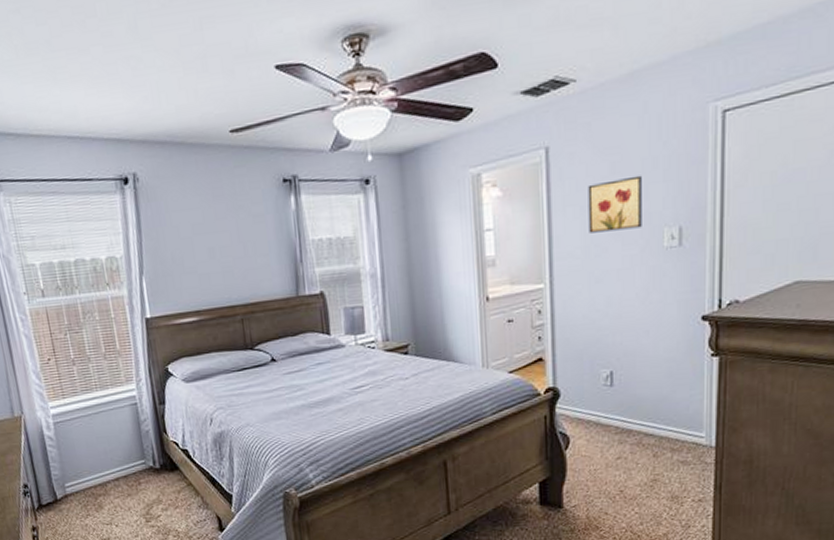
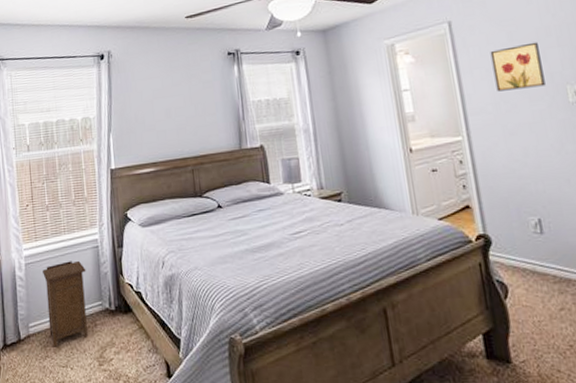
nightstand: none [75,418,132,506] -> present [43,260,88,347]

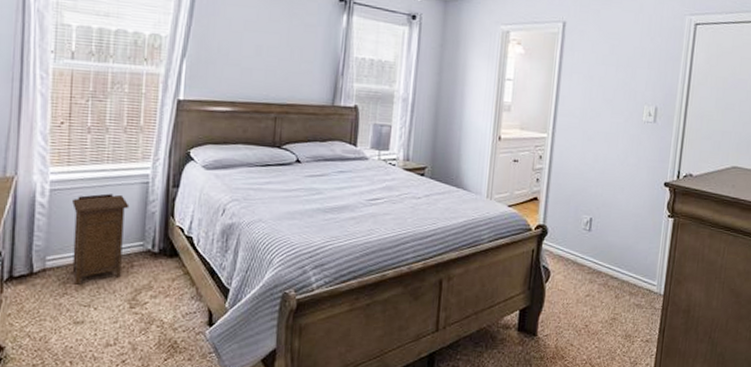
wall art: present [490,42,546,92] -> none [588,59,633,102]

